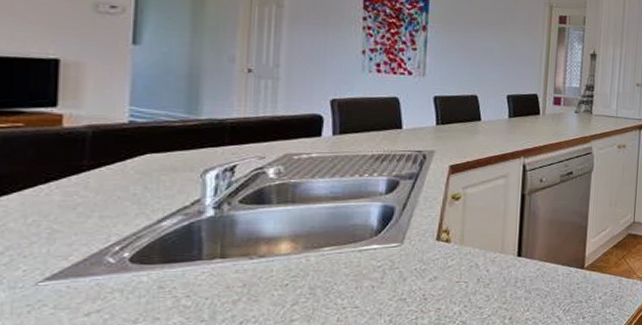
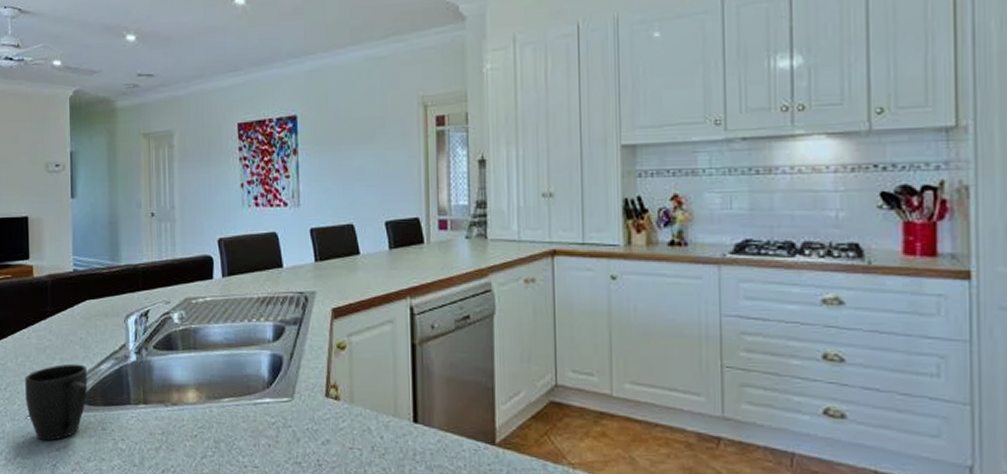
mug: none [37,221,142,308] -> present [25,363,88,441]

